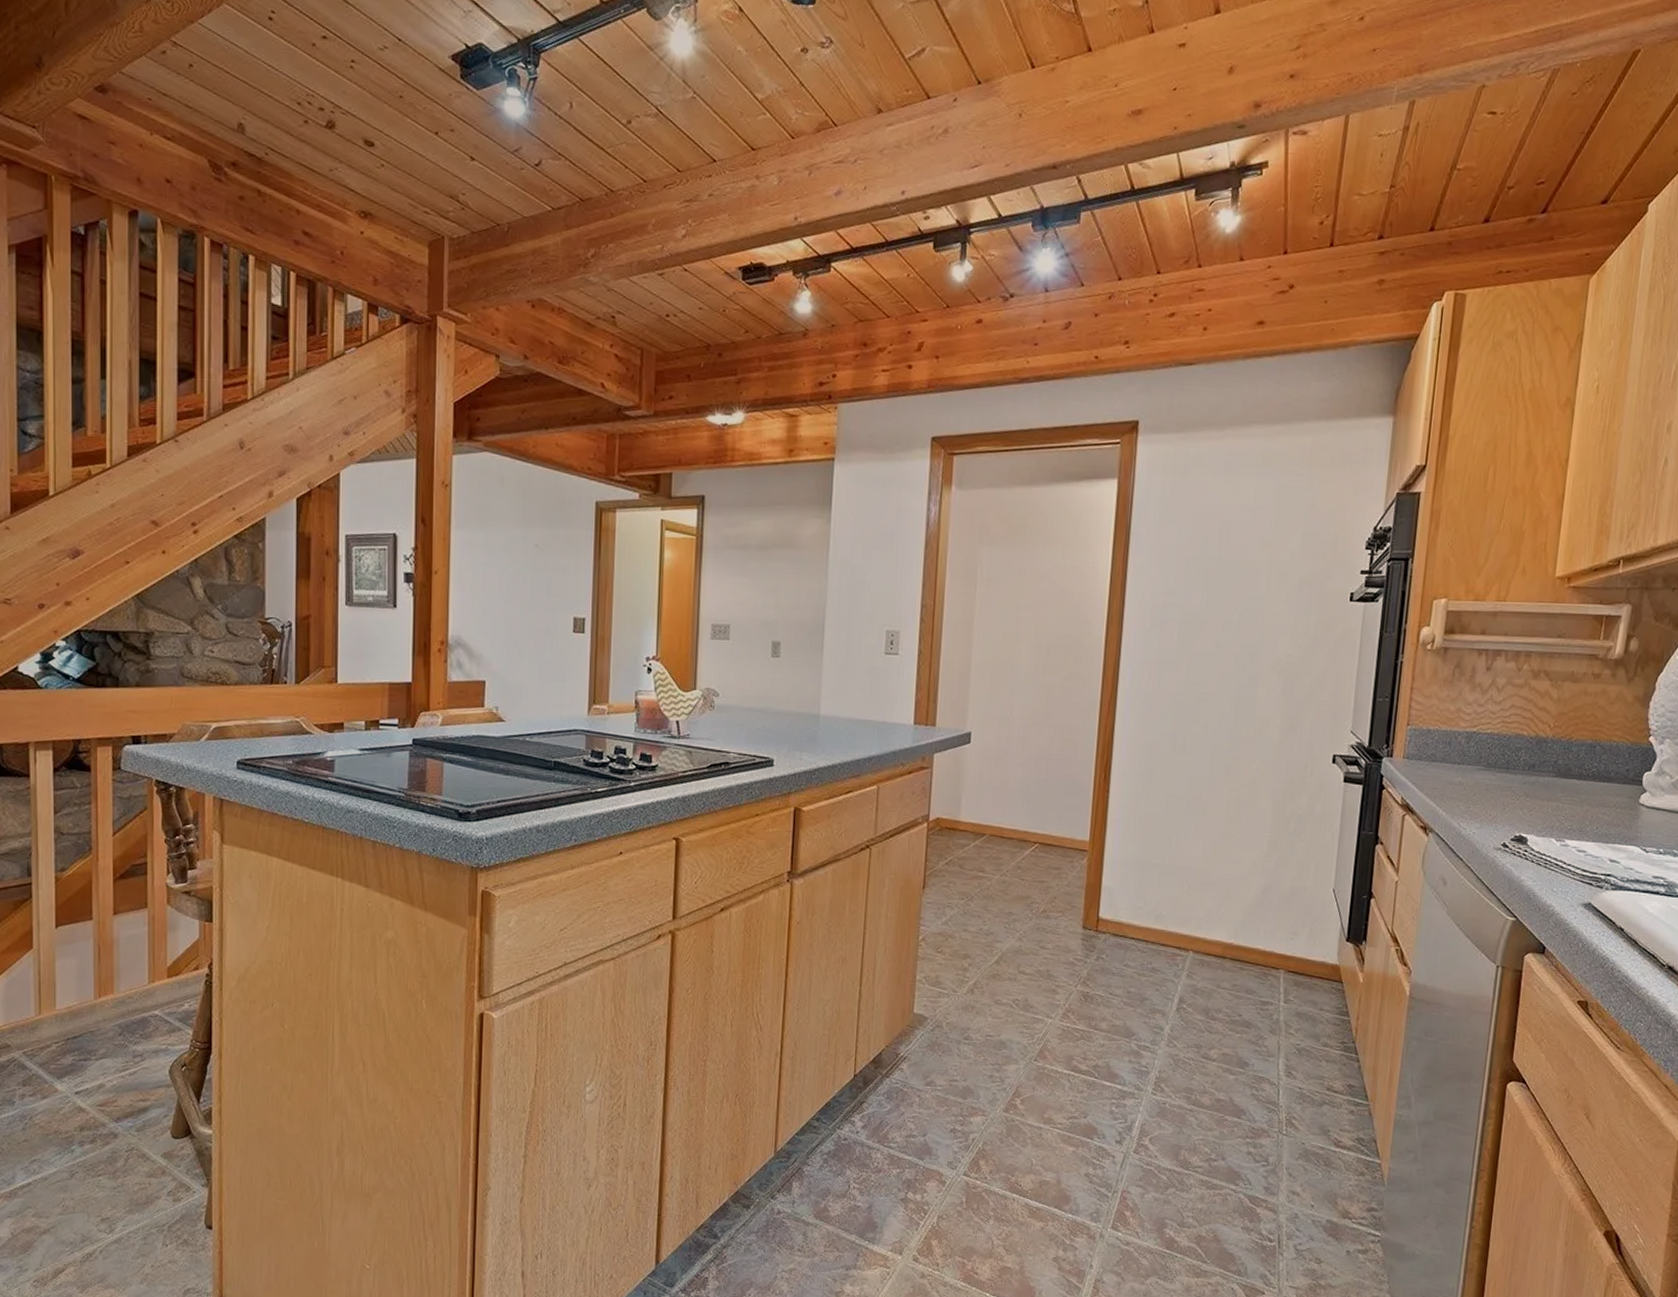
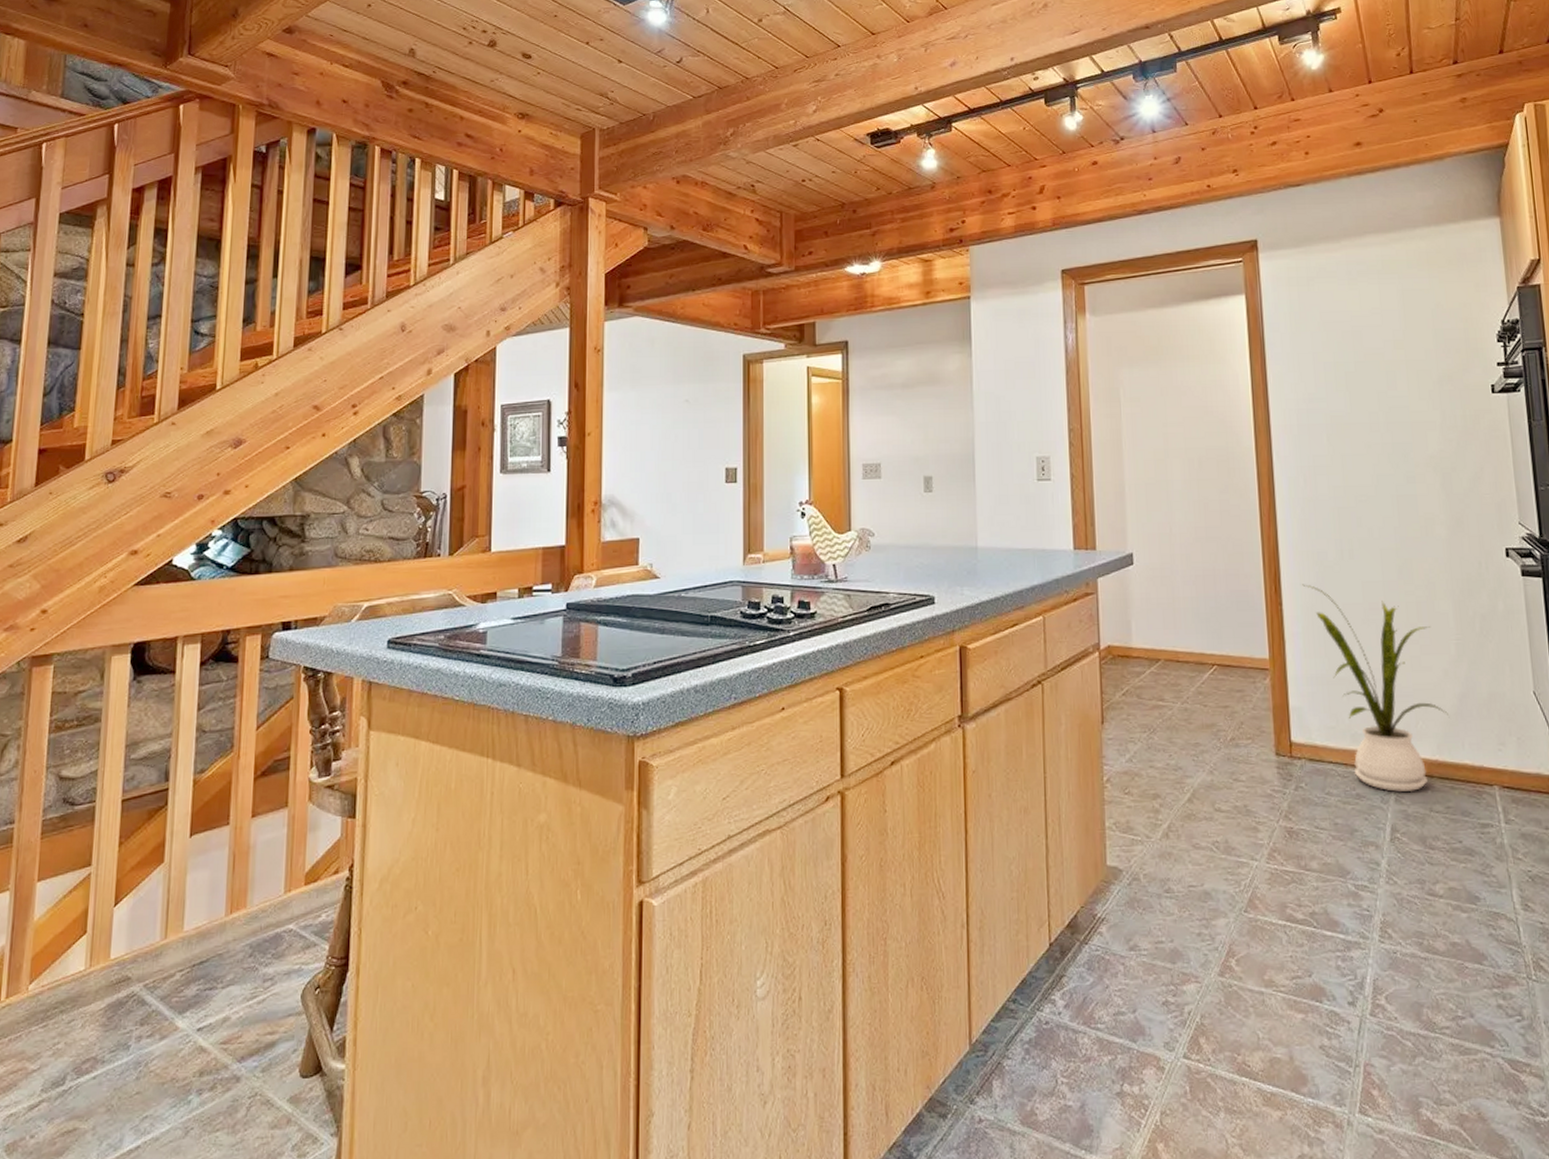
house plant: none [1131,774,1251,969] -> present [1302,584,1450,792]

